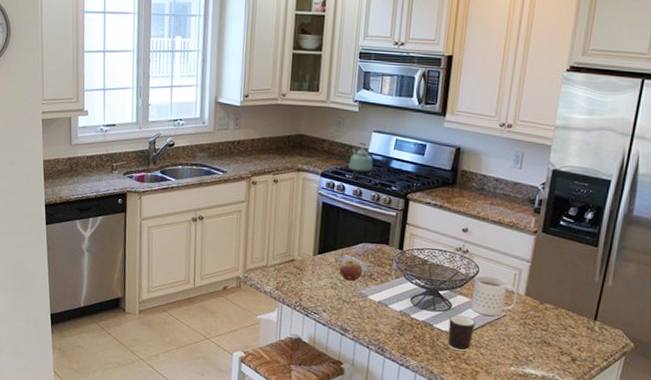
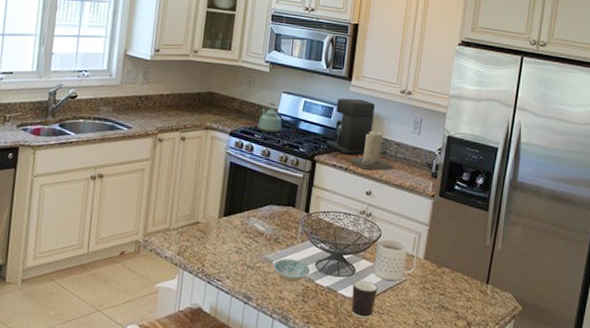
fruit: present [339,260,363,281] -> none [244,222,269,246]
ceramic bowl: none [368,293,406,316] -> present [273,258,311,283]
coffee maker: none [419,134,471,193] -> present [326,98,375,156]
paper towel roll: none [444,167,491,207] -> present [349,131,393,170]

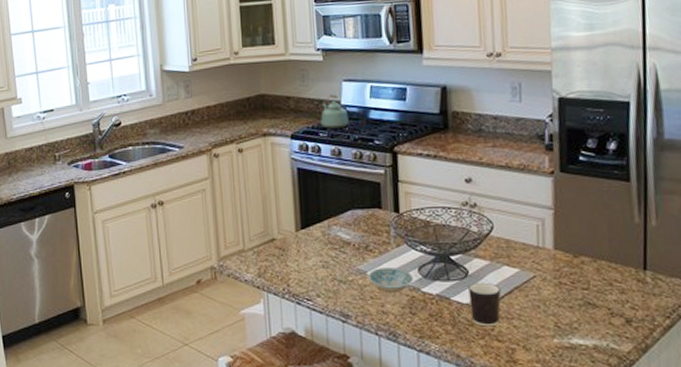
coffee maker: present [326,98,375,156] -> none [405,72,460,140]
paper towel roll: present [349,131,393,170] -> none [437,107,493,154]
mug: present [373,238,417,281] -> none [489,231,545,279]

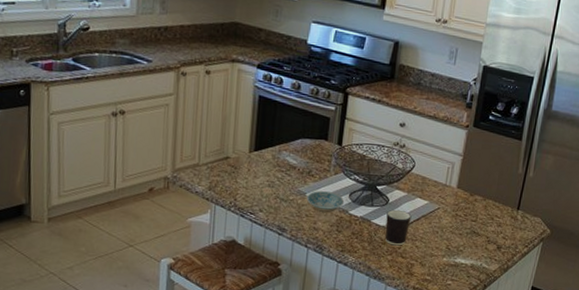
kettle: present [321,94,349,129] -> none [287,32,312,65]

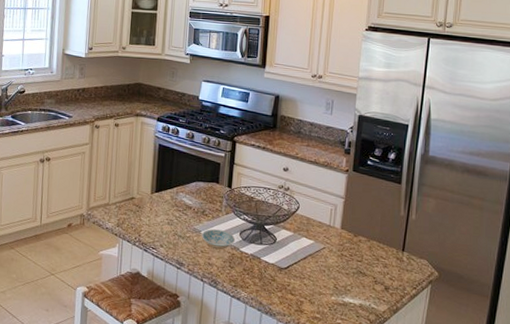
mug: present [384,209,412,246] -> none [274,248,299,283]

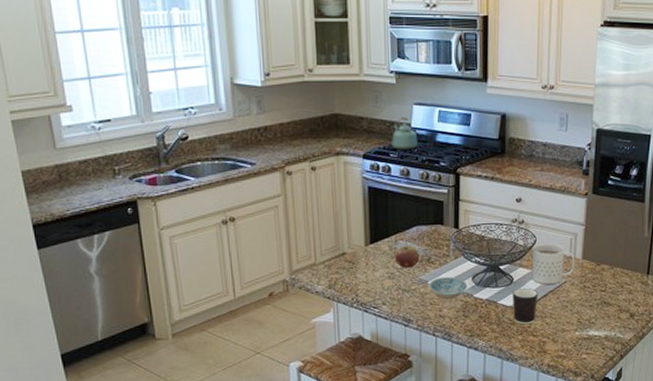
fruit: none [174,197,196,218] -> present [394,245,420,268]
kettle: none [182,90,204,118] -> present [392,117,418,150]
mug: none [274,248,299,283] -> present [512,287,538,325]
mug: none [293,210,334,249] -> present [532,244,575,284]

